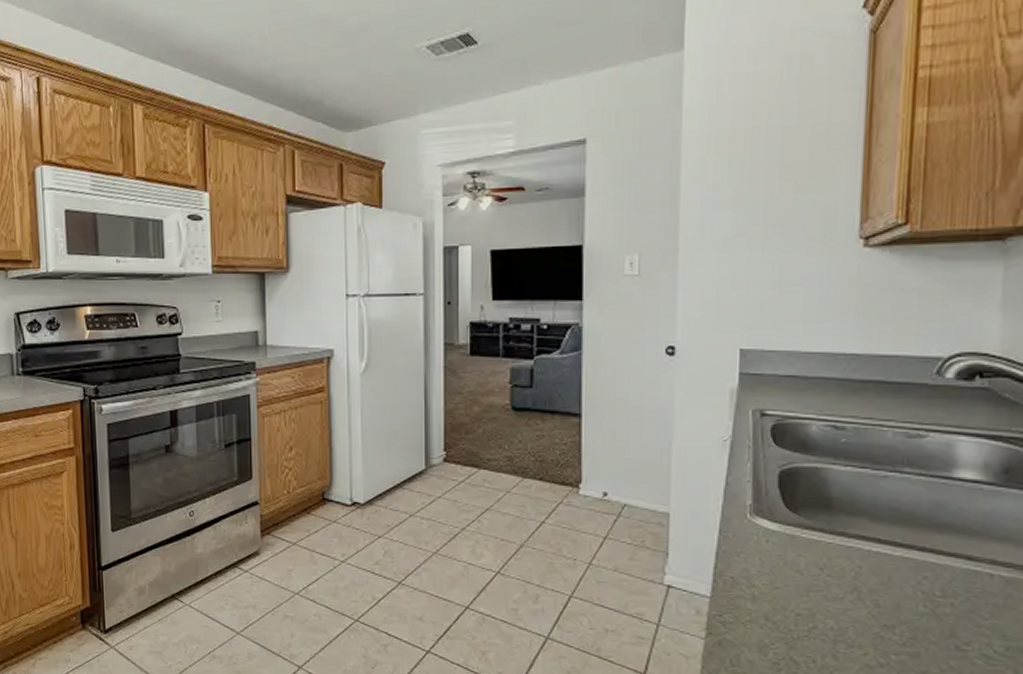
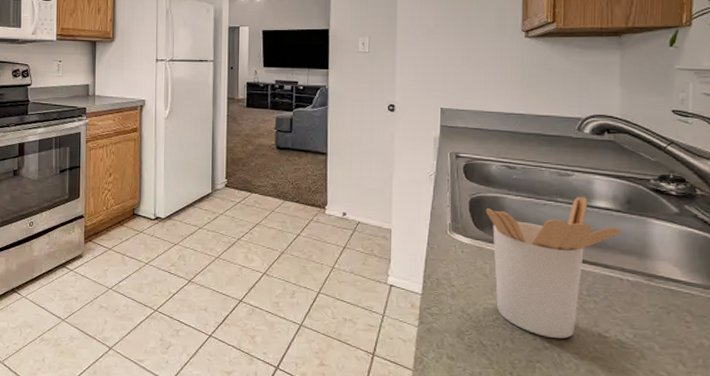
utensil holder: none [801,465,996,653] -> present [485,197,622,339]

